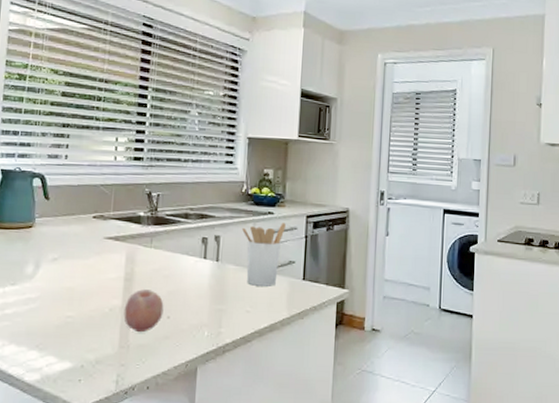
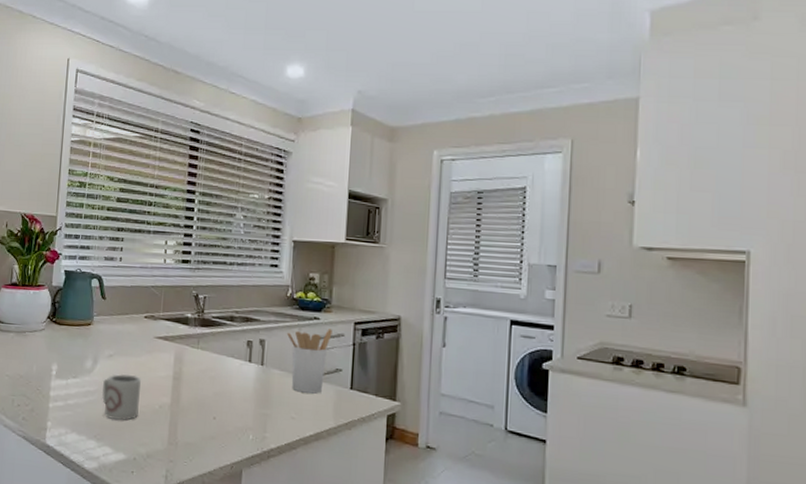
cup: none [44,277,89,328] -> present [101,373,141,420]
fruit: present [123,289,164,333] -> none [172,389,210,431]

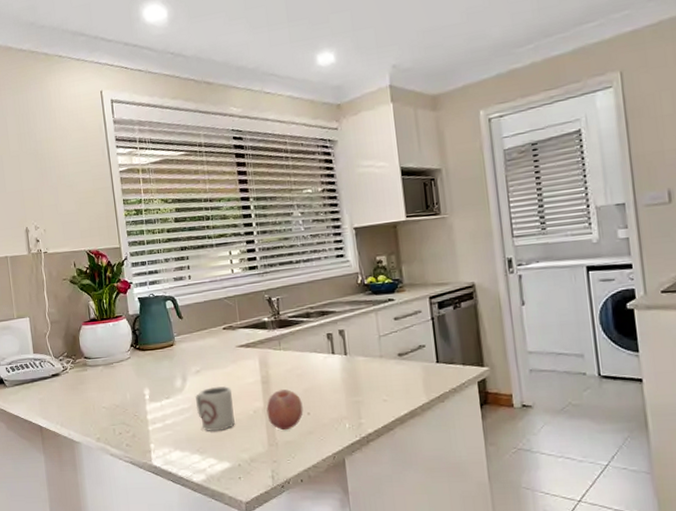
fruit: none [172,389,210,431] -> present [266,389,303,431]
utensil holder: present [286,329,332,394] -> none [364,307,409,375]

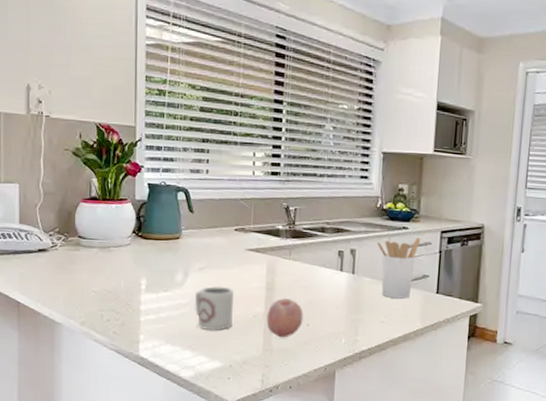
utensil holder: none [364,307,409,375] -> present [376,237,420,299]

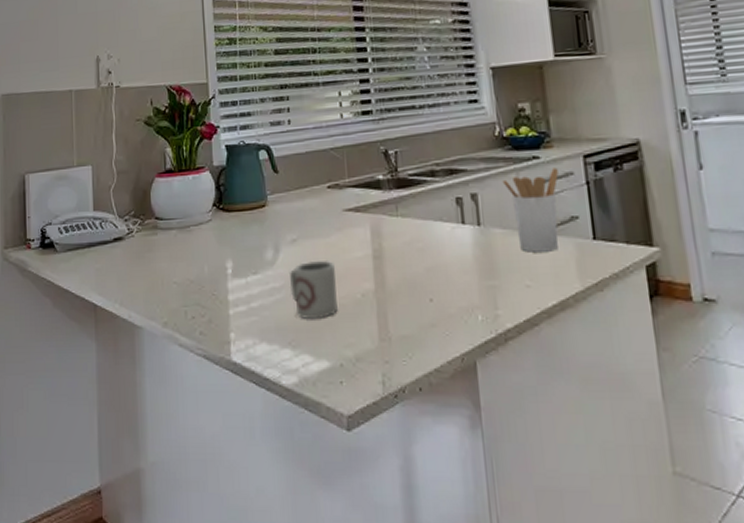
fruit: present [266,298,303,338] -> none [378,268,425,321]

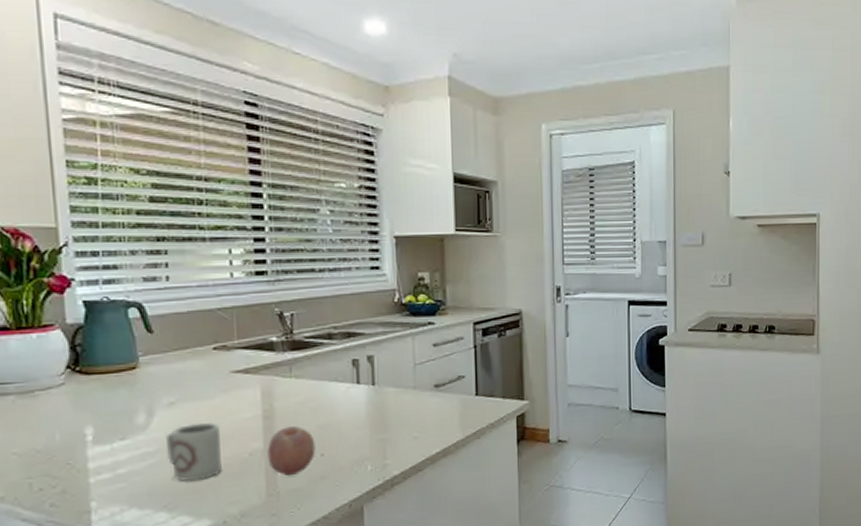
fruit: none [378,268,425,321] -> present [267,426,316,477]
utensil holder: present [502,168,559,253] -> none [398,333,450,408]

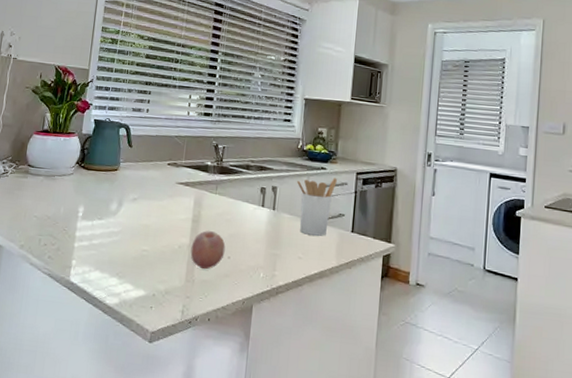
cup: present [164,421,222,483] -> none [125,215,162,259]
utensil holder: none [398,333,450,408] -> present [296,178,337,236]

